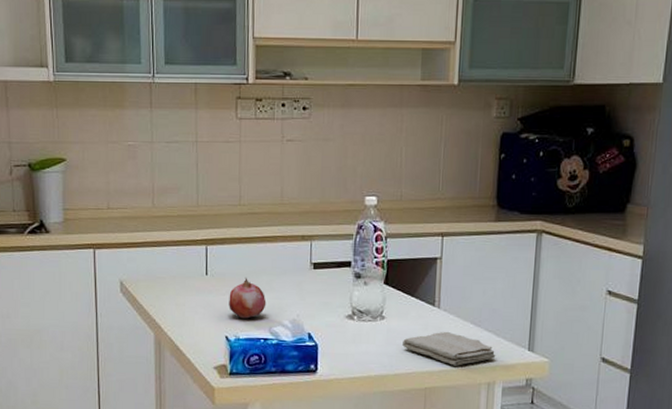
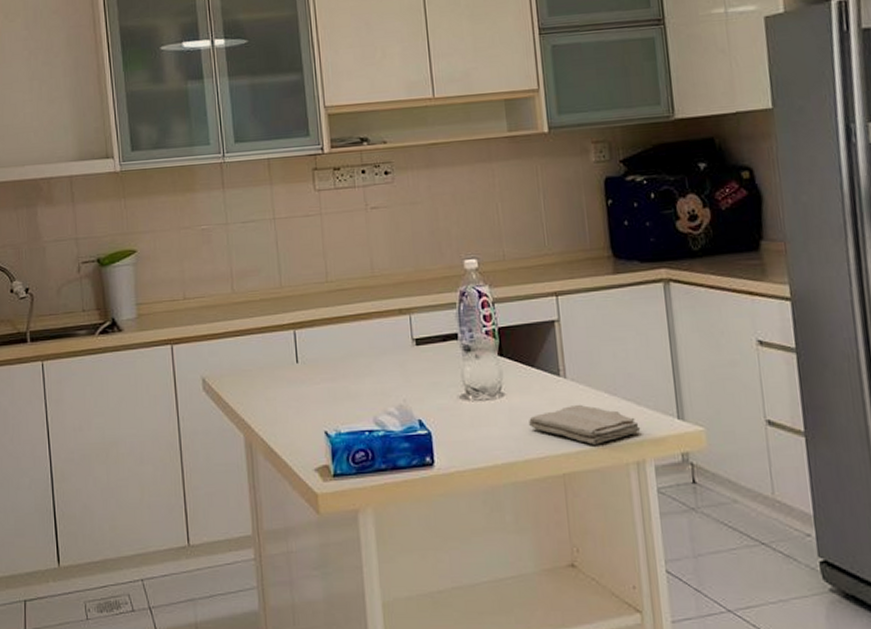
fruit: present [229,277,266,319] -> none [324,361,368,409]

